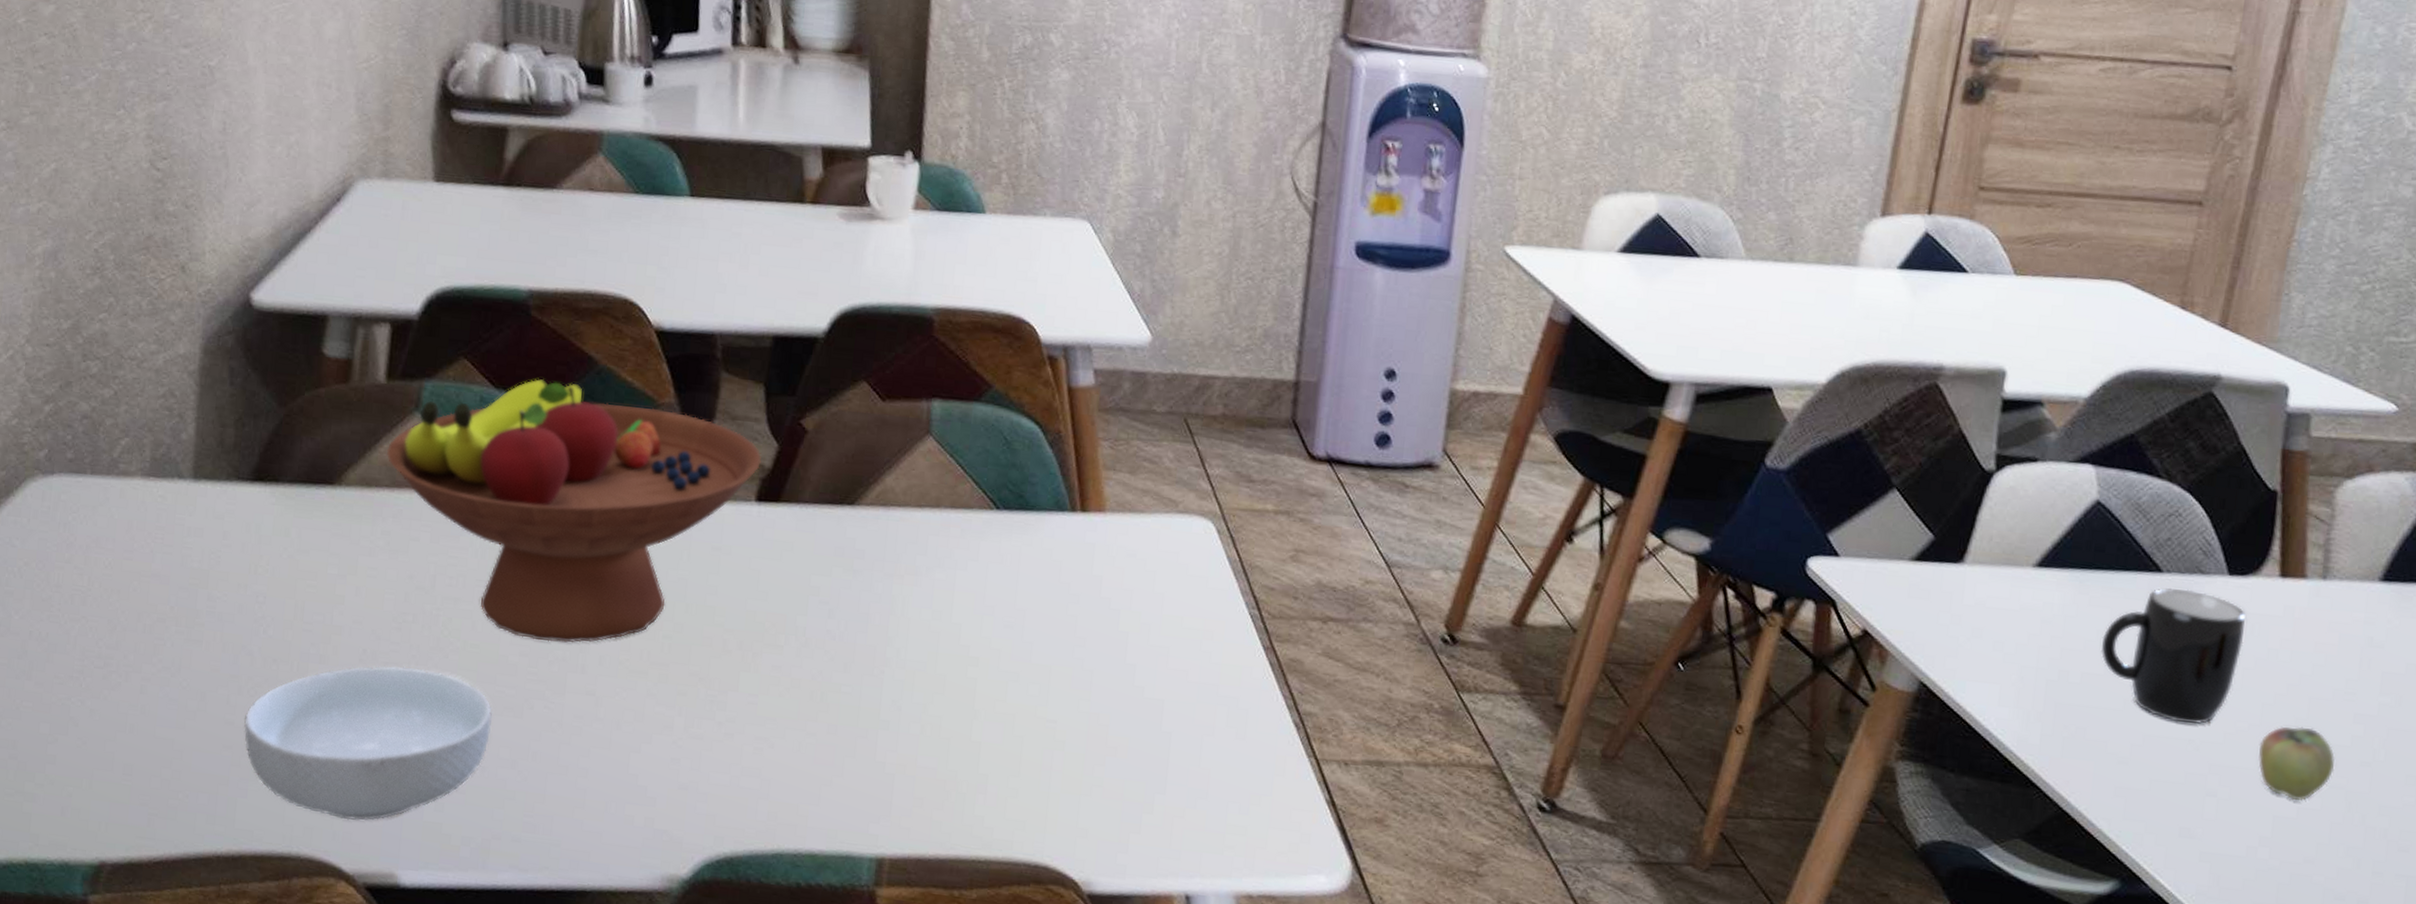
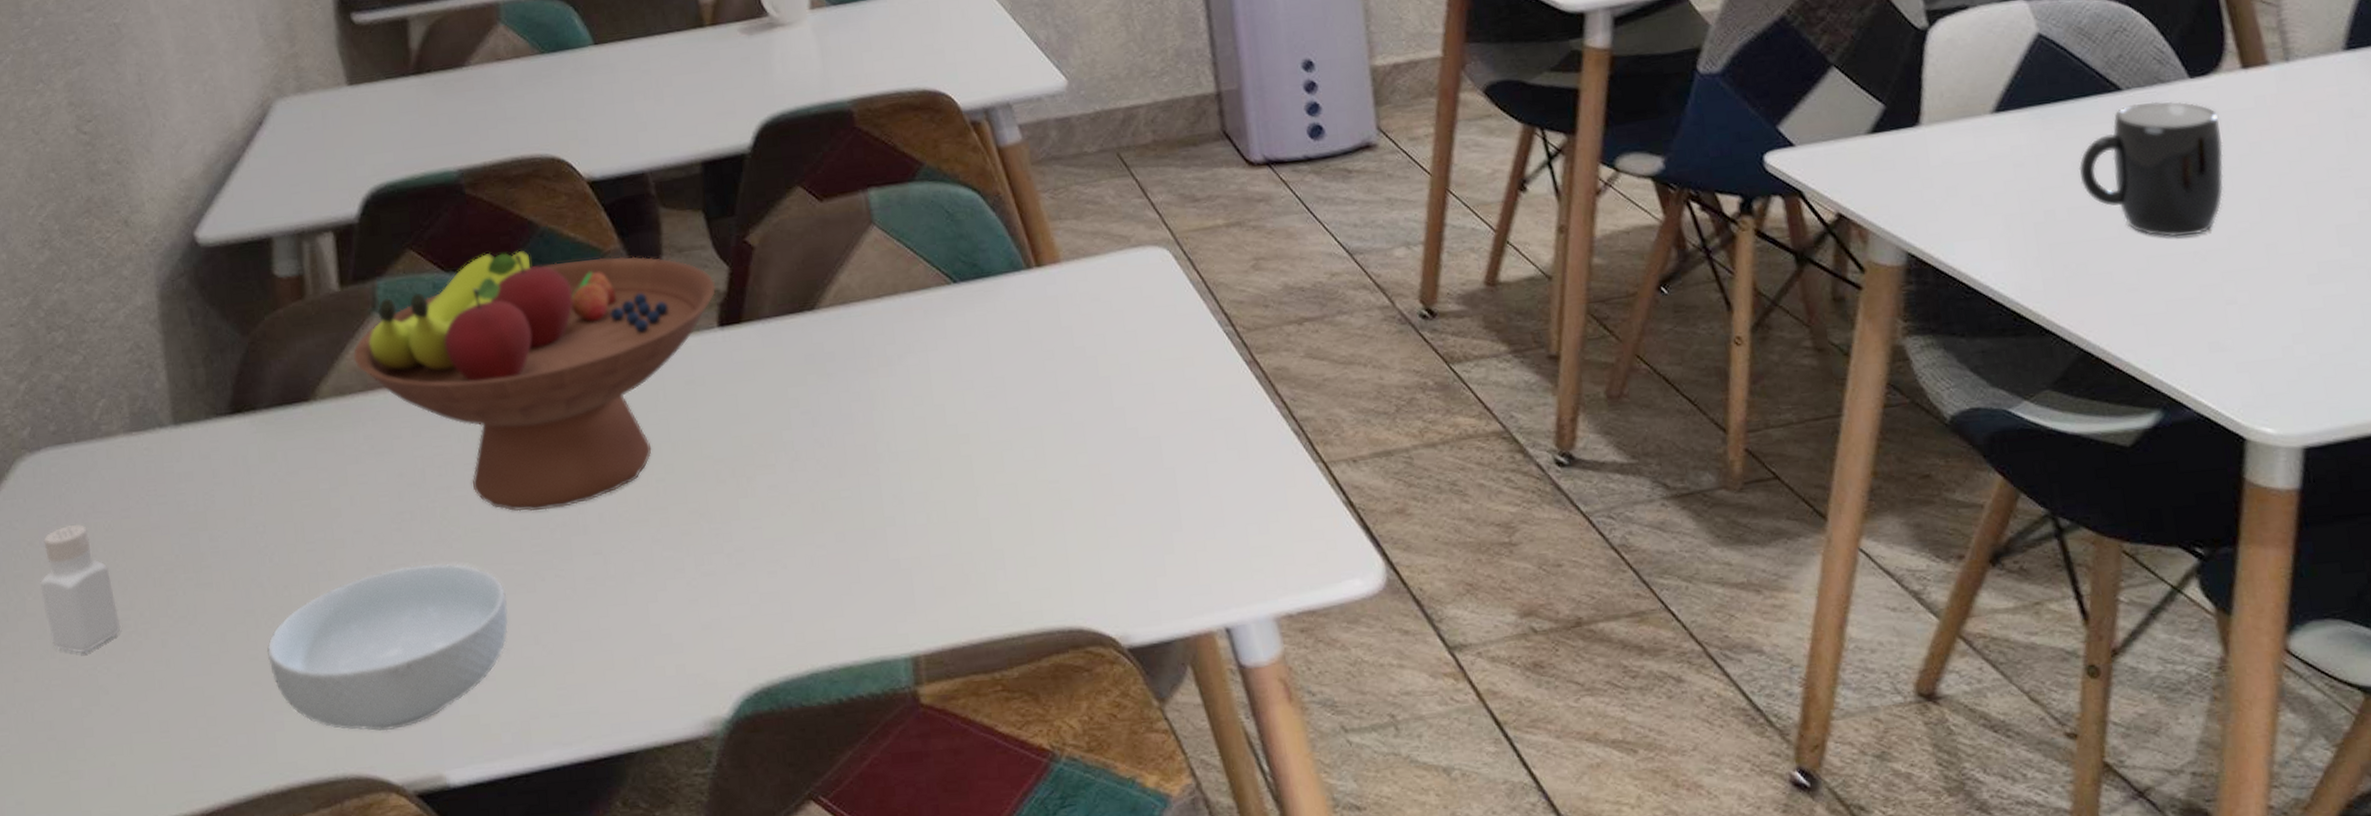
pepper shaker: none [28,554,103,682] -> present [39,524,121,654]
apple: present [2258,726,2335,802] -> none [2266,212,2350,291]

